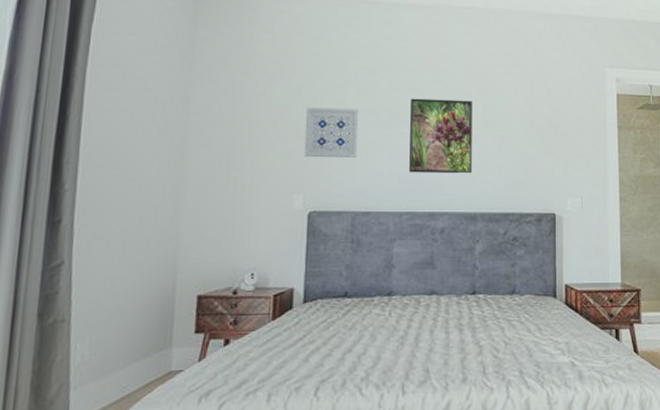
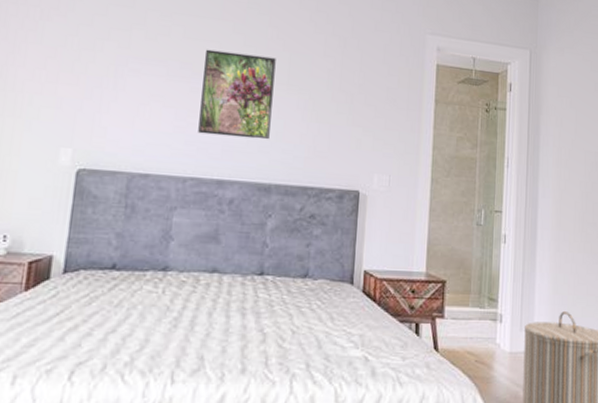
wall art: present [304,107,359,158] -> none [76,49,145,111]

